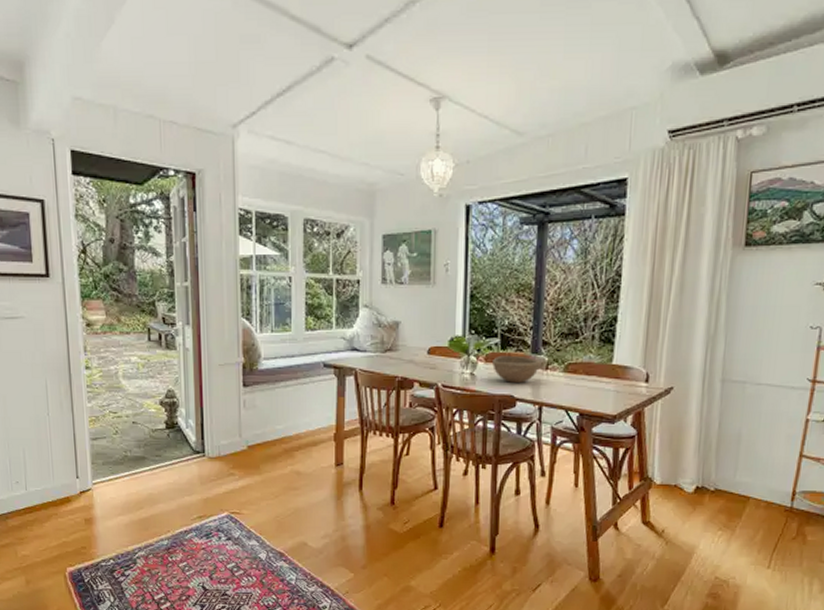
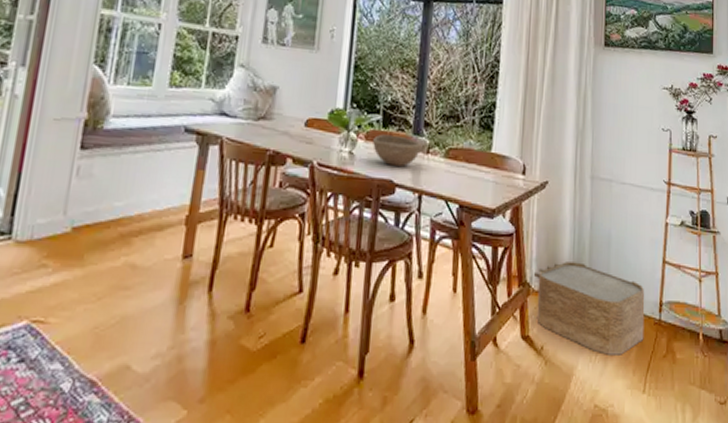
woven basket: none [656,459,777,537] -> present [534,262,645,355]

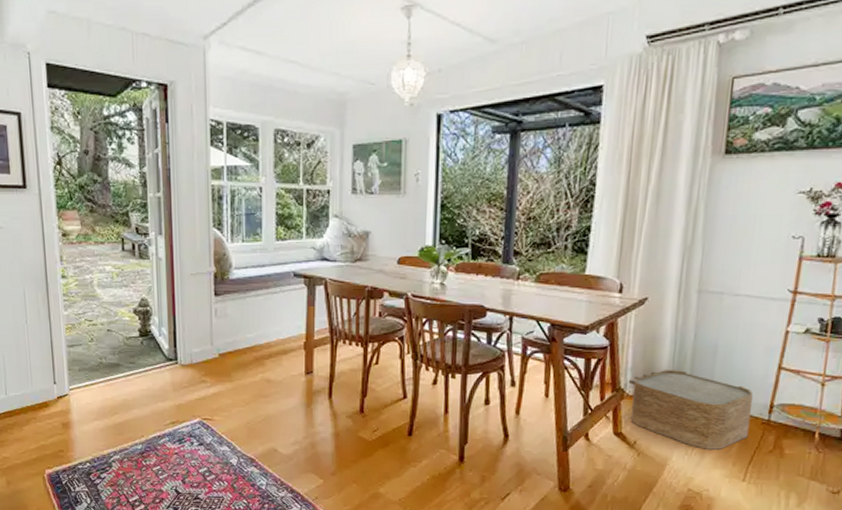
bowl: present [373,134,421,168] -> none [463,265,511,294]

